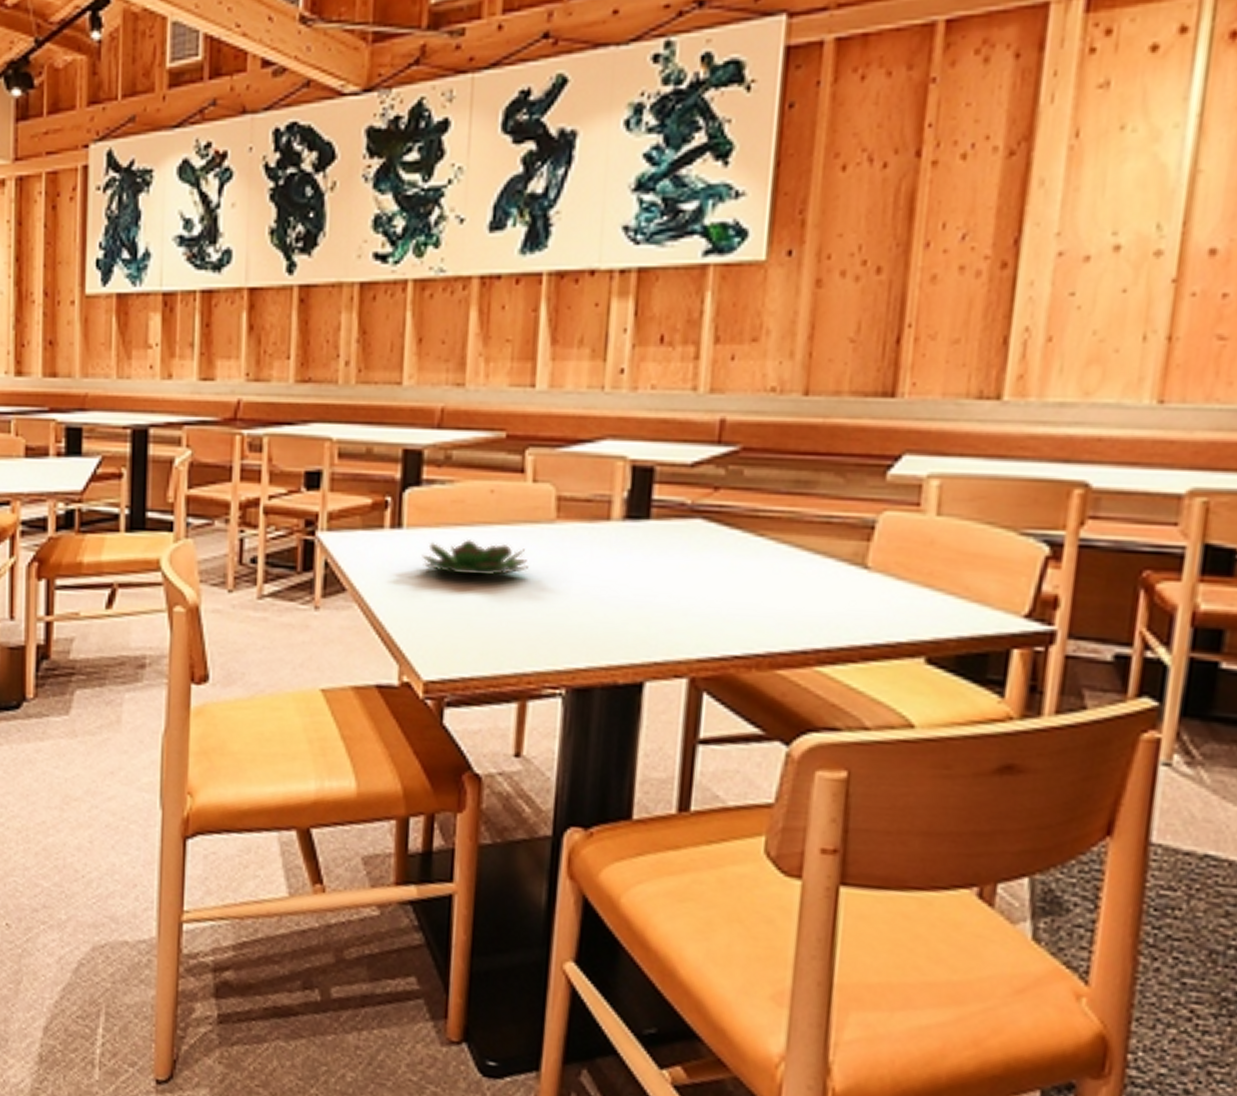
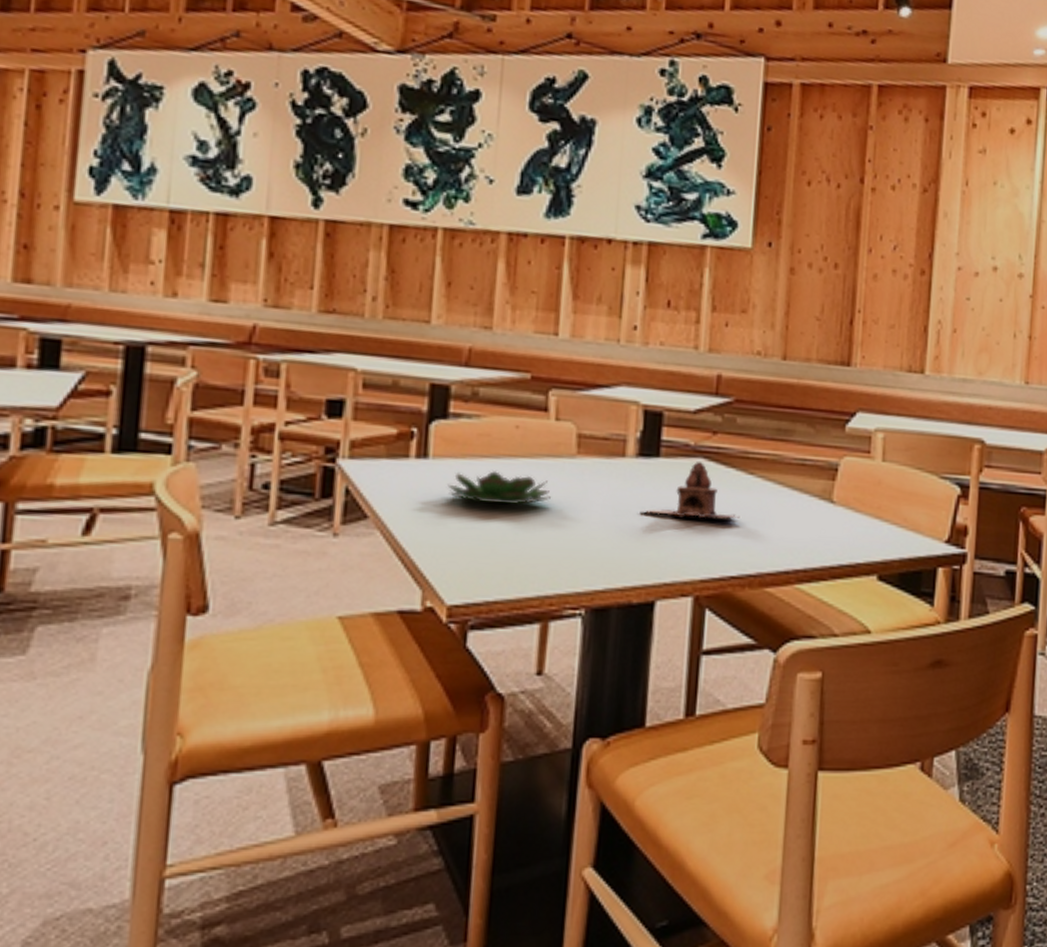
teapot: none [627,522,747,589] -> present [640,461,740,519]

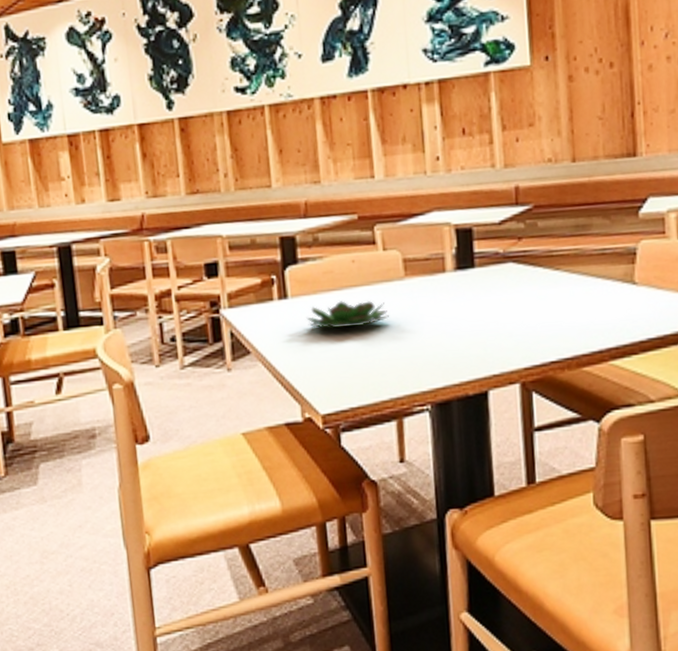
teapot: present [640,461,740,519] -> none [464,265,552,318]

